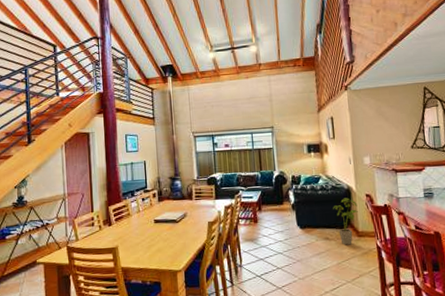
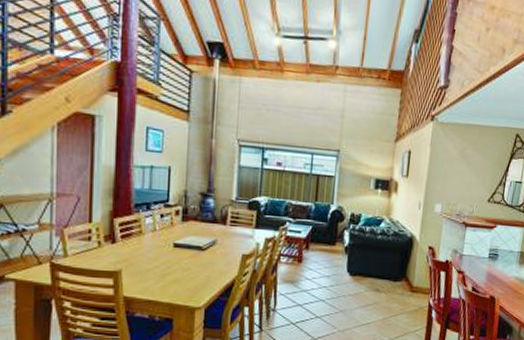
house plant: present [333,197,358,245] -> none [390,247,418,300]

